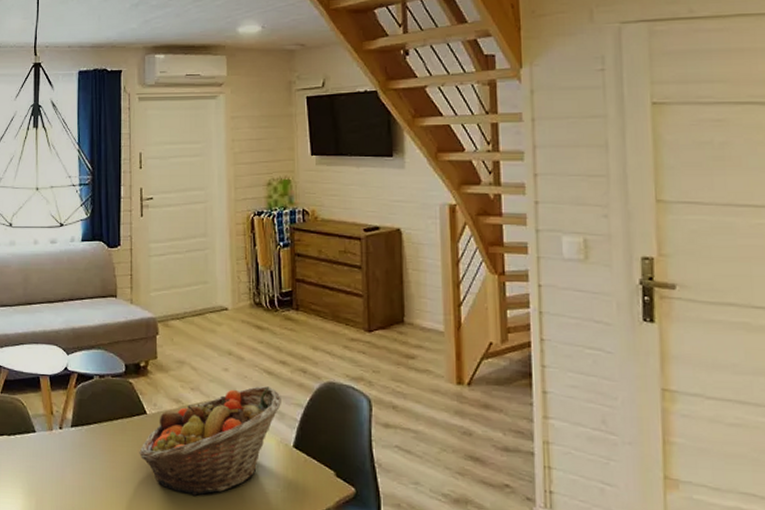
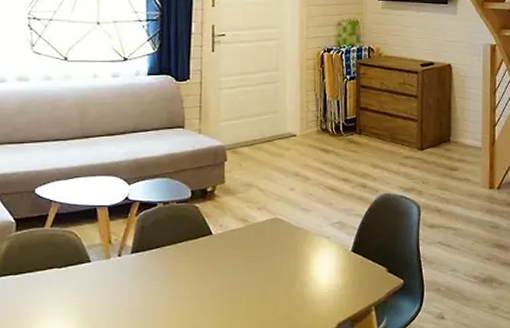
fruit basket: present [139,386,281,496] -> none [203,201,343,303]

